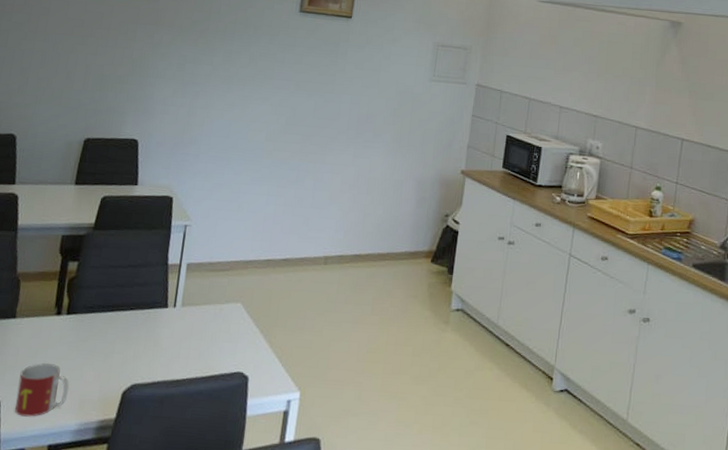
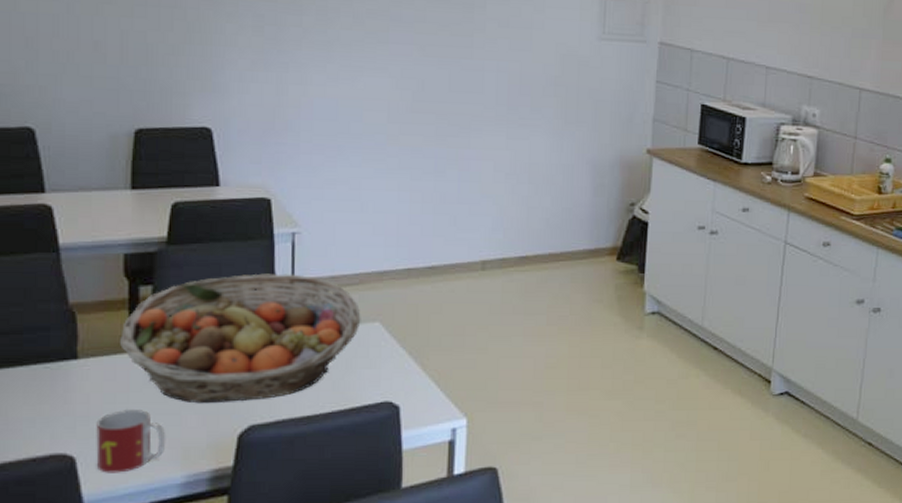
fruit basket: none [47,257,228,364] -> present [119,273,361,404]

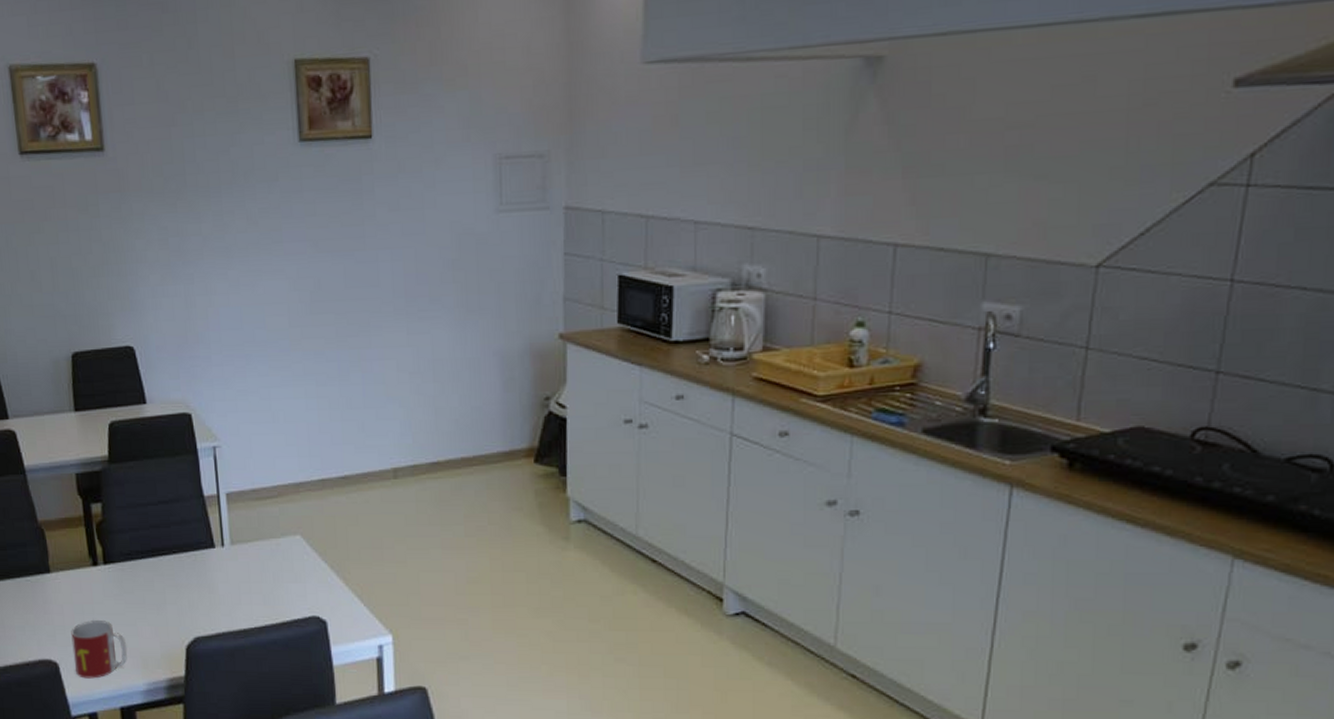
fruit basket: present [119,273,361,404] -> none [80,488,283,616]

